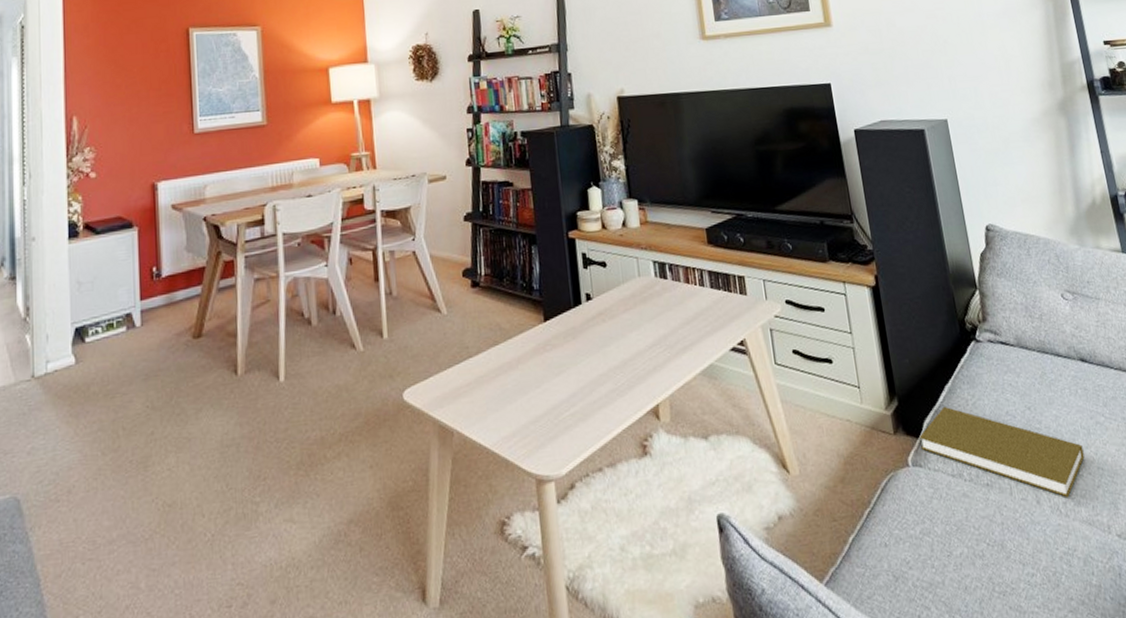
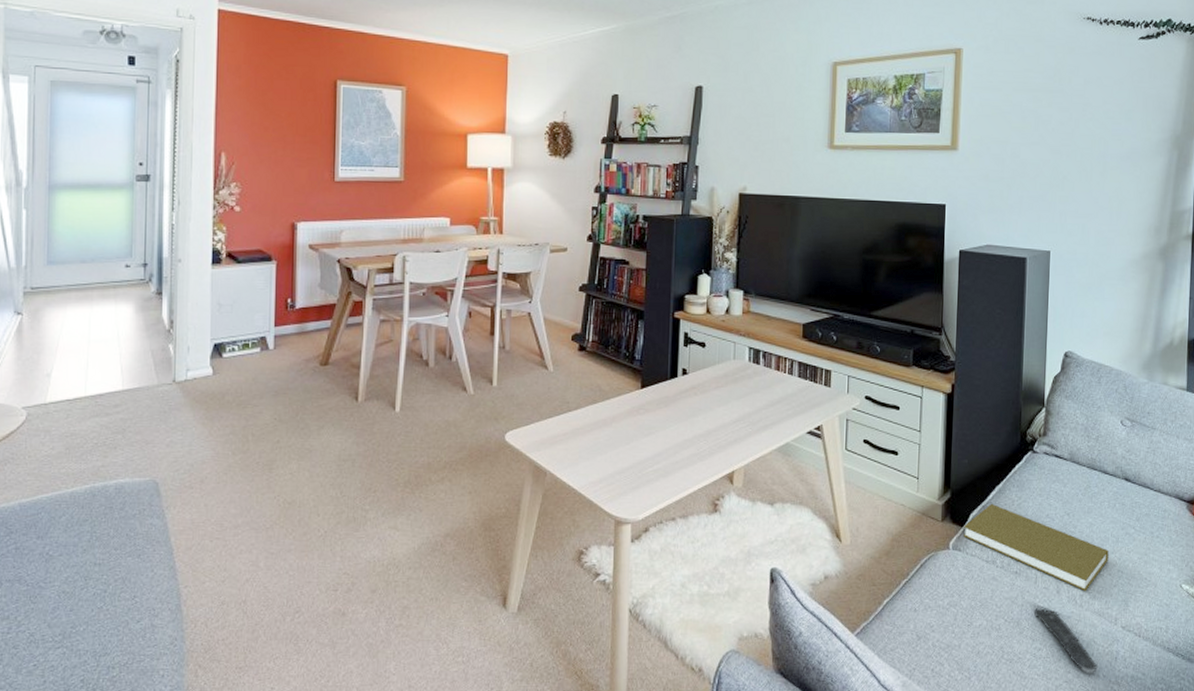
remote control: none [1017,524,1102,599] -> present [1034,608,1098,674]

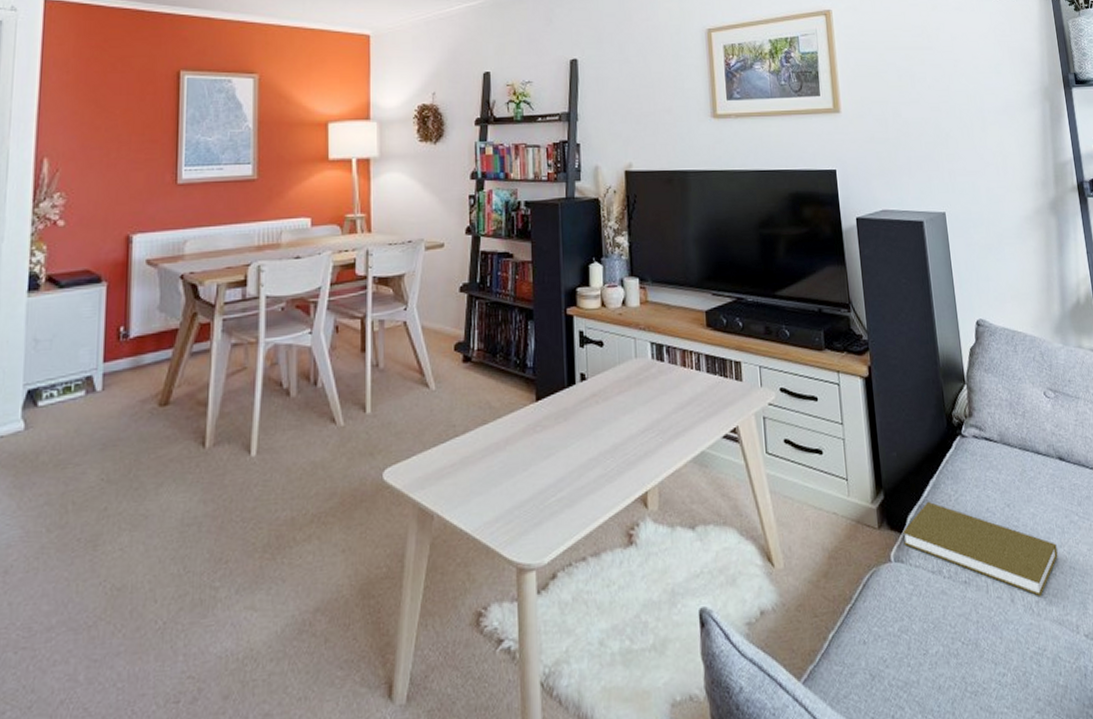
remote control: present [1034,608,1098,674] -> none [991,623,1068,700]

